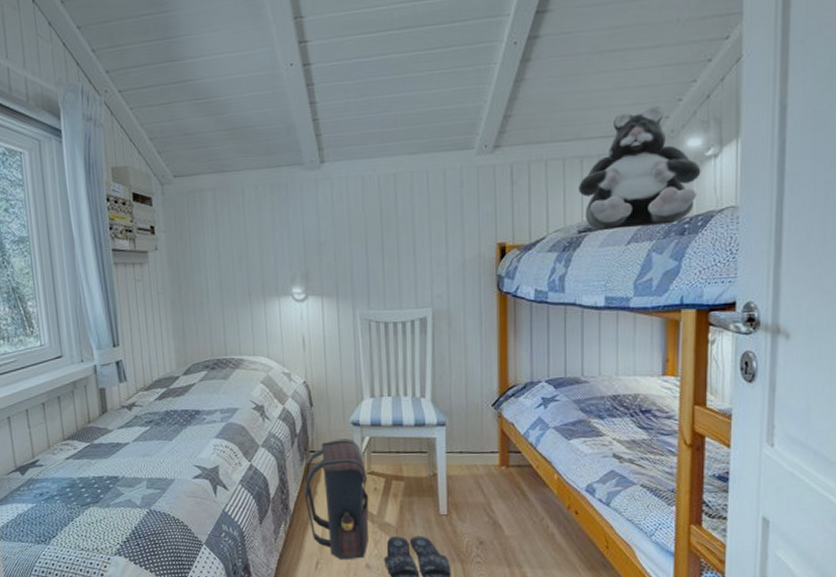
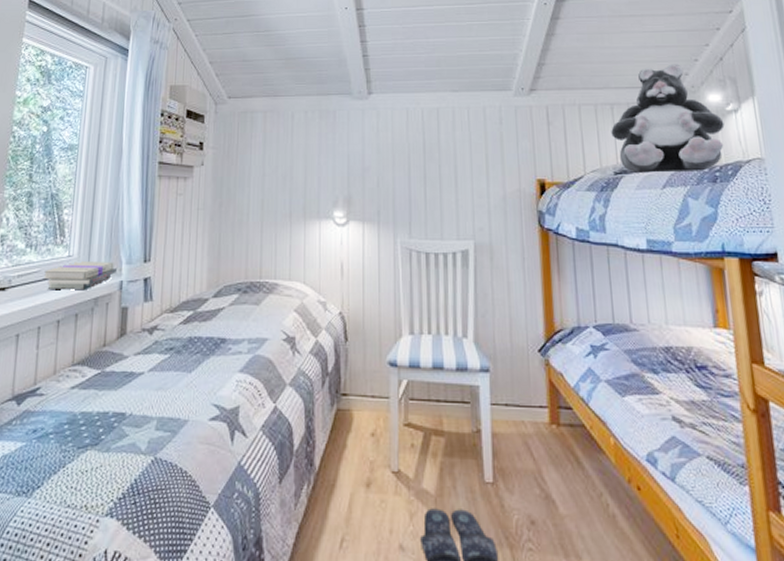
books: none [21,348,89,377] -> present [44,261,117,291]
satchel: present [303,438,369,559] -> none [332,381,405,537]

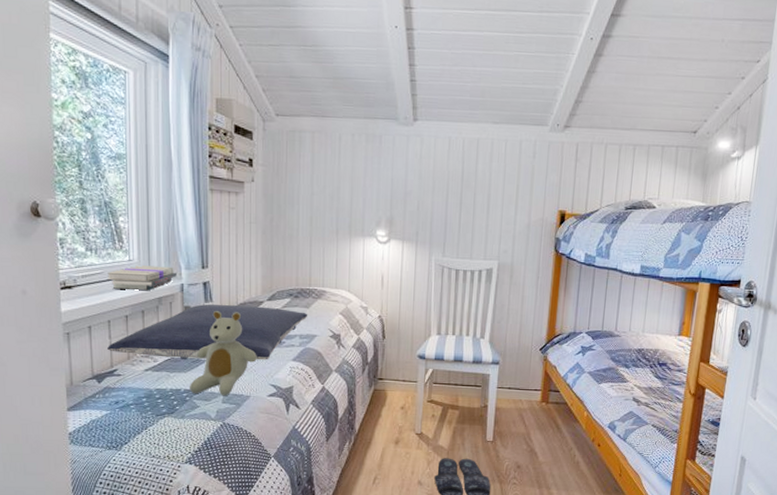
pillow: none [32,304,258,373] -> present [106,304,308,360]
stuffed bear: none [119,311,199,421] -> present [190,310,257,396]
plush toy: present [611,64,725,173] -> none [629,110,727,211]

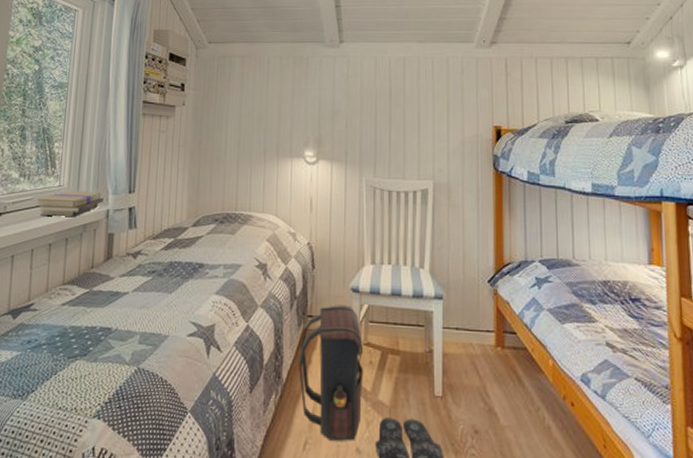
pillow: present [106,304,308,360] -> none [26,231,234,294]
stuffed bear: present [190,310,257,396] -> none [106,237,178,336]
satchel: none [369,369,427,476] -> present [298,305,364,441]

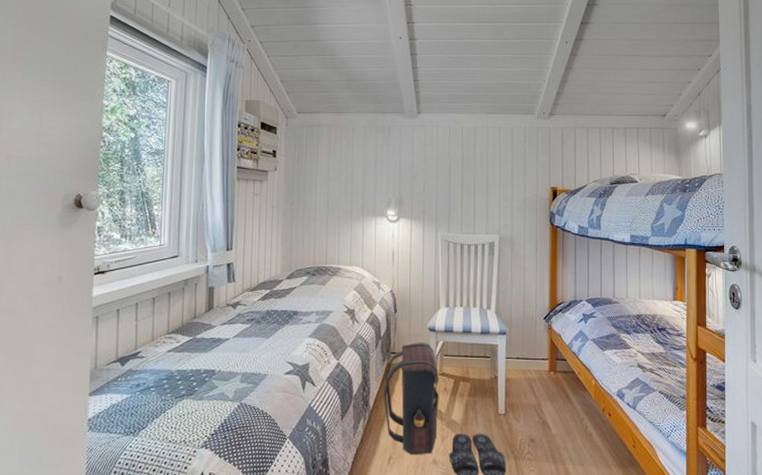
books: present [37,191,104,218] -> none [139,250,203,274]

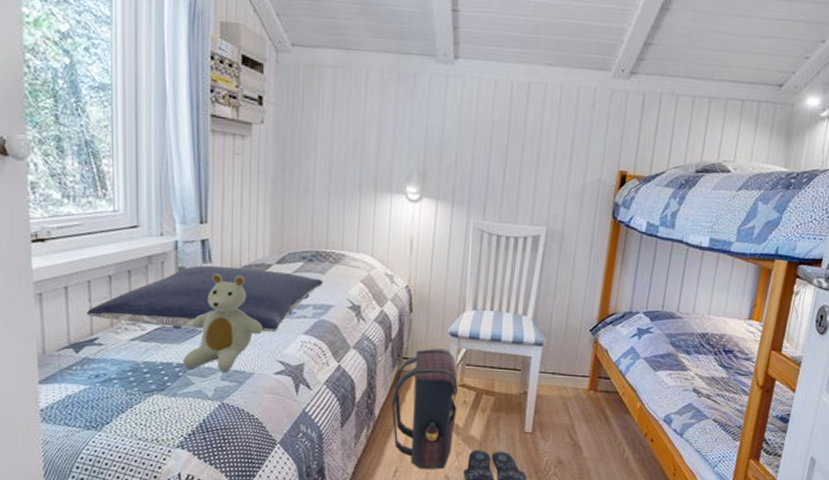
pillow: none [132,285,324,339] -> present [85,265,324,333]
stuffed bear: none [209,290,275,376] -> present [183,272,263,373]

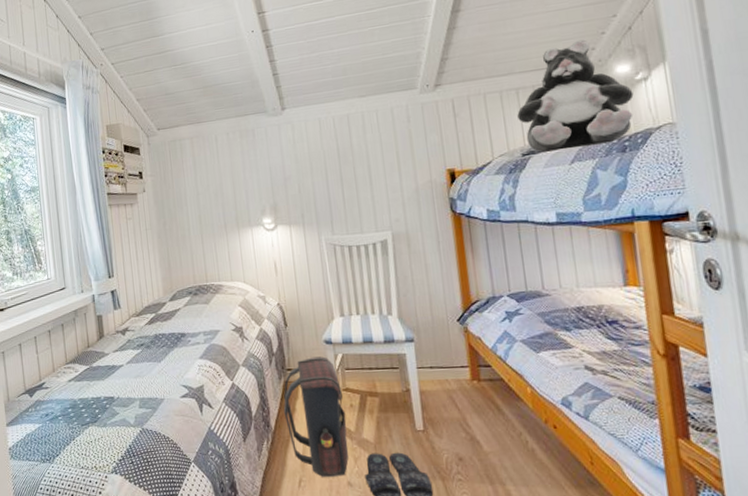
pillow: present [85,265,324,333] -> none [35,307,209,367]
stuffed bear: present [183,272,263,373] -> none [108,315,167,401]
plush toy: none [702,59,815,177] -> present [517,39,634,152]

